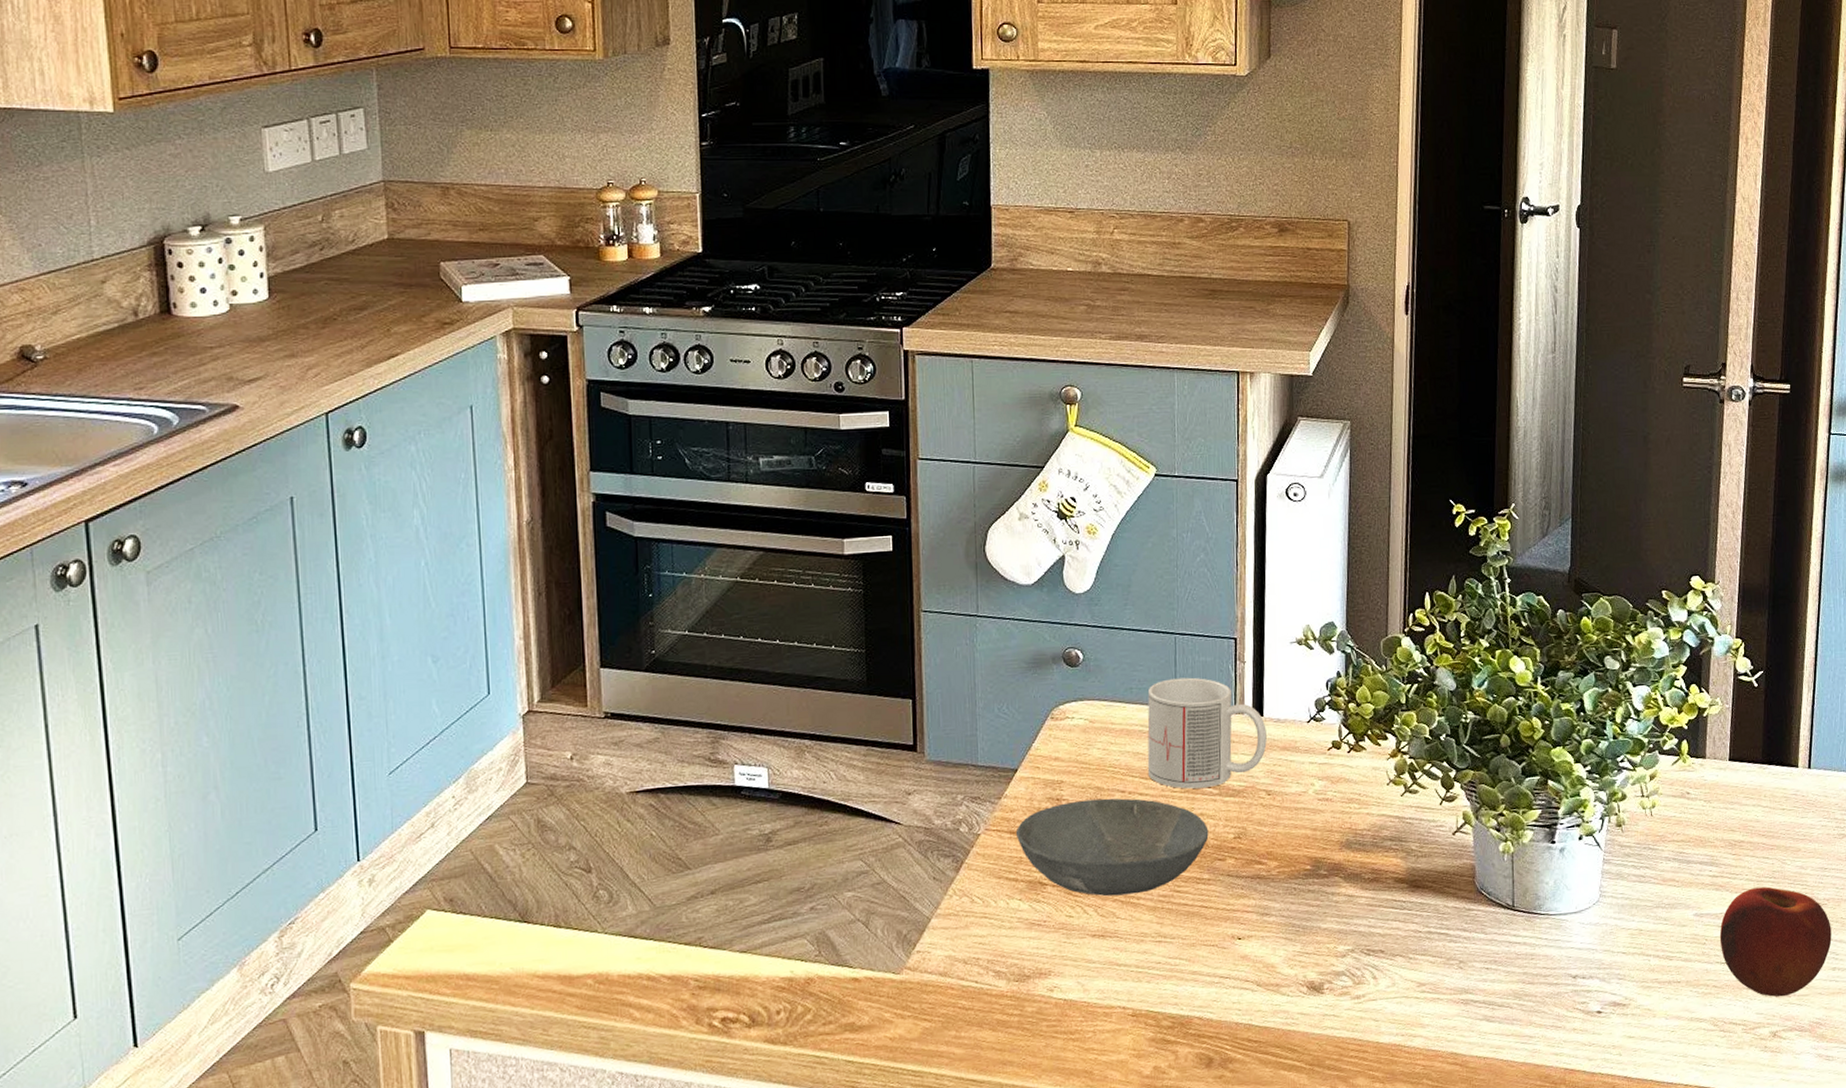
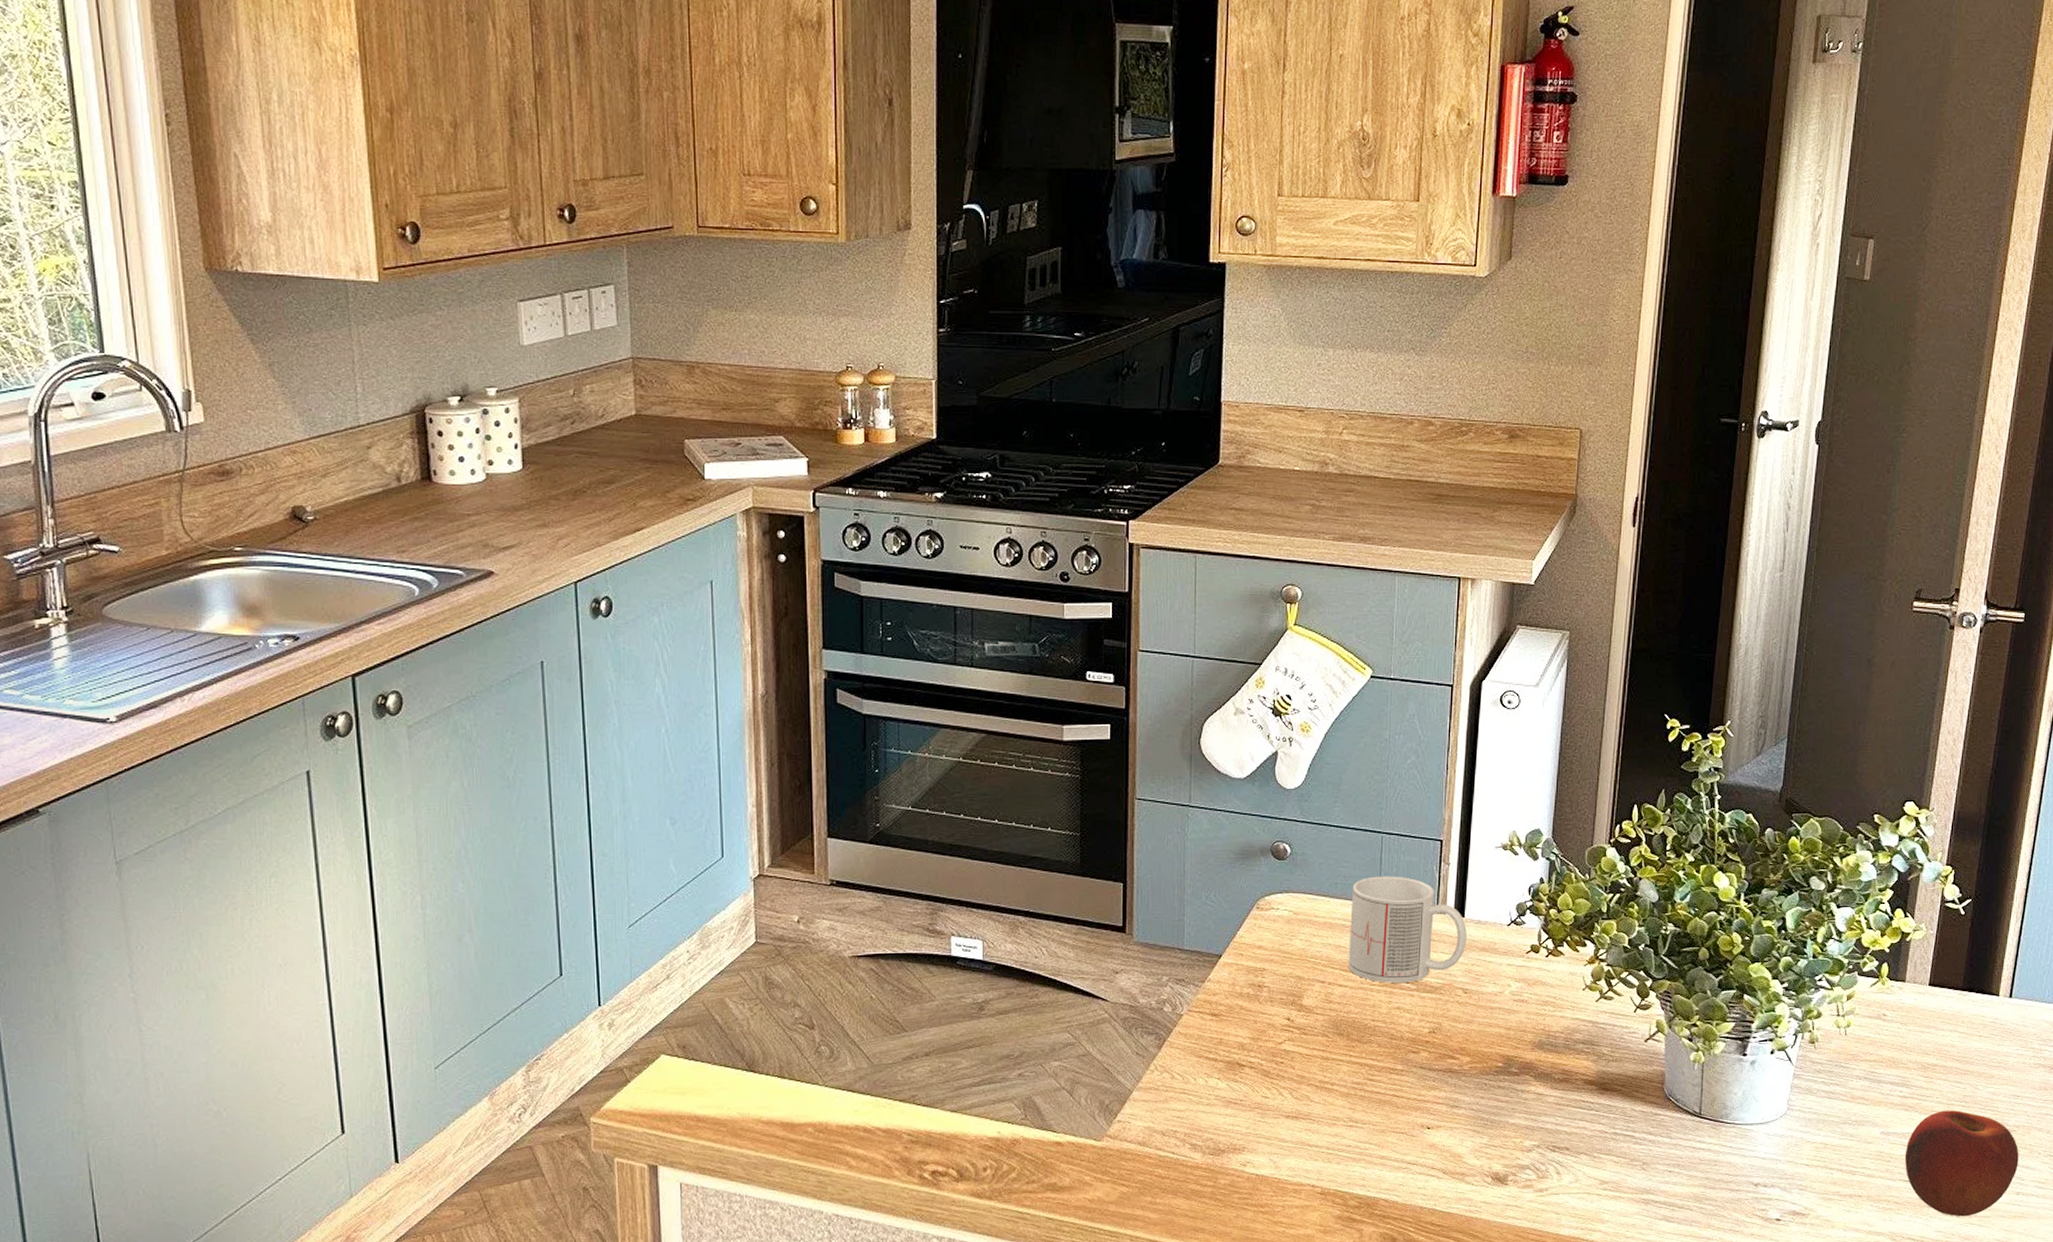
bowl: present [1015,798,1209,897] -> none [1217,987,1404,1081]

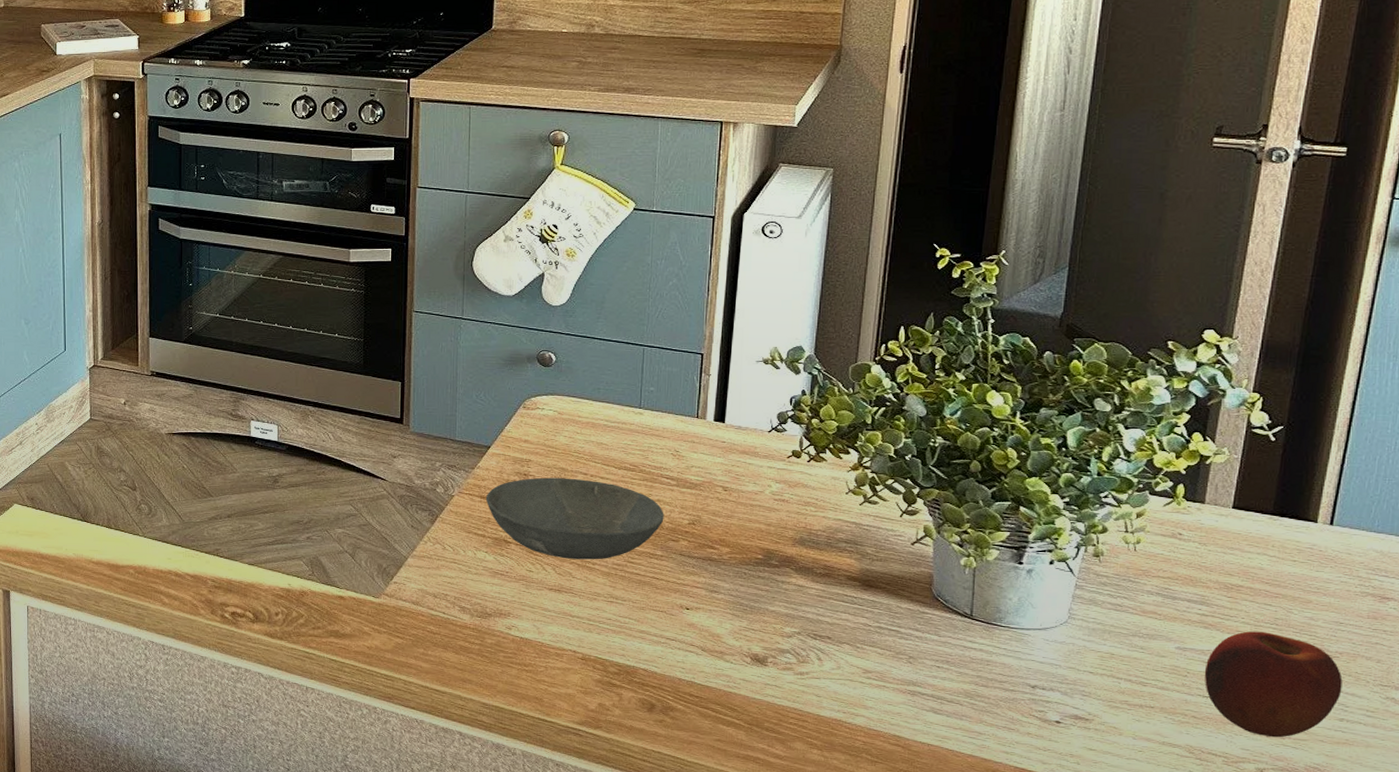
bowl: none [1217,987,1404,1081] -> present [485,477,664,560]
mug: present [1348,876,1467,983] -> none [609,383,727,478]

